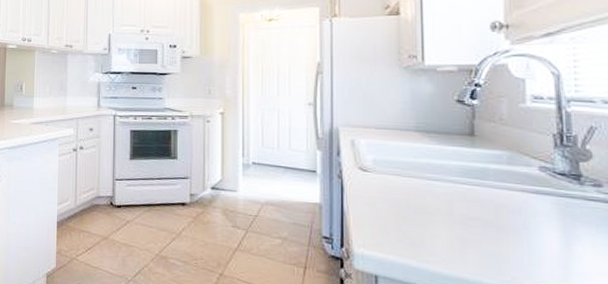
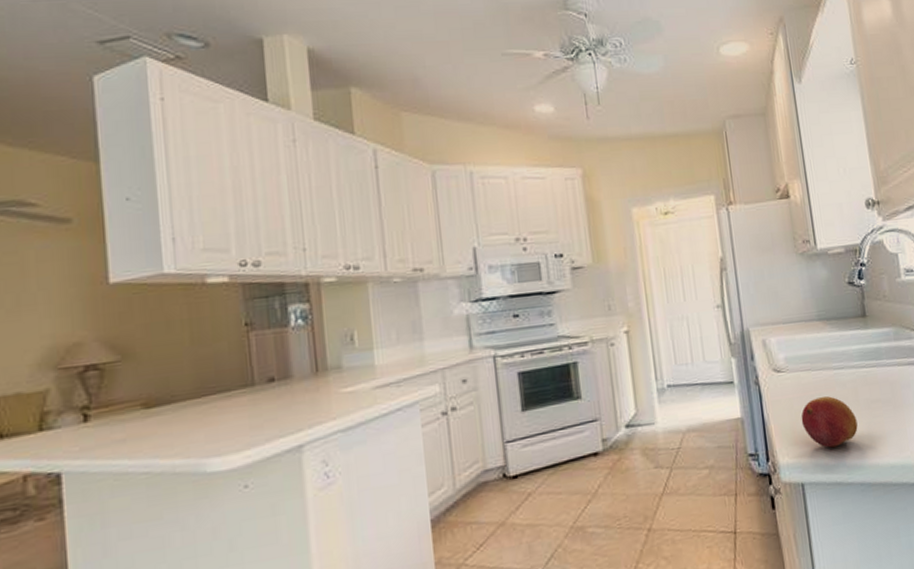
fruit: none [383,202,448,252] -> present [801,396,858,448]

